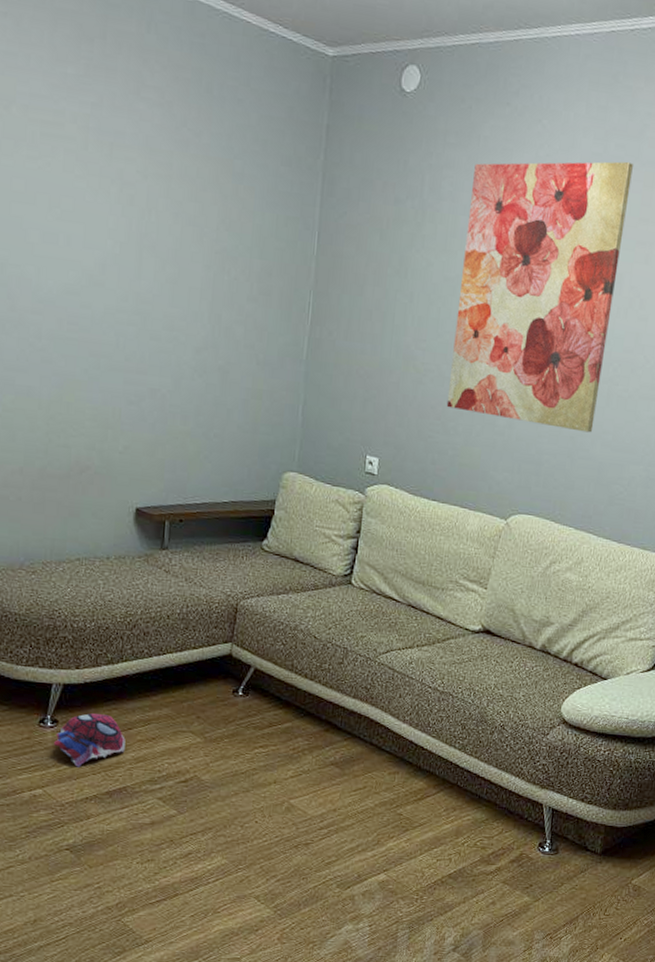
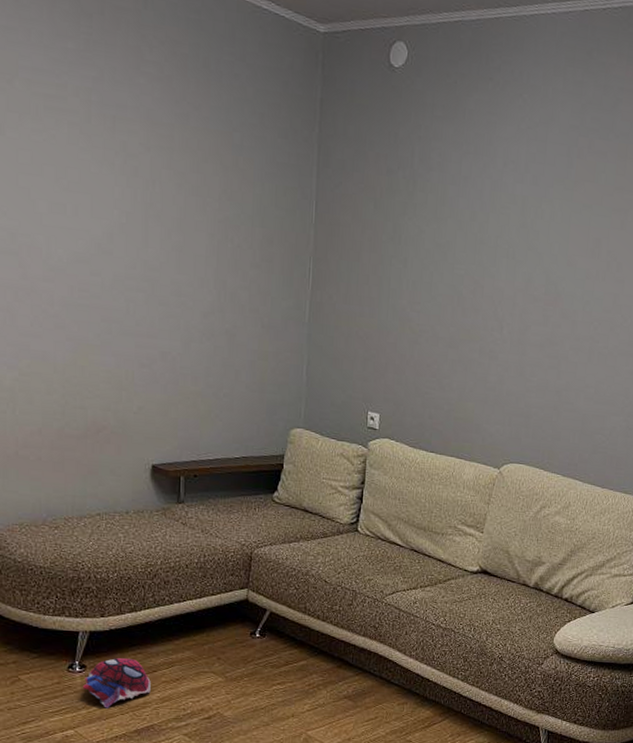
wall art: present [446,161,633,433] -> none [441,133,608,387]

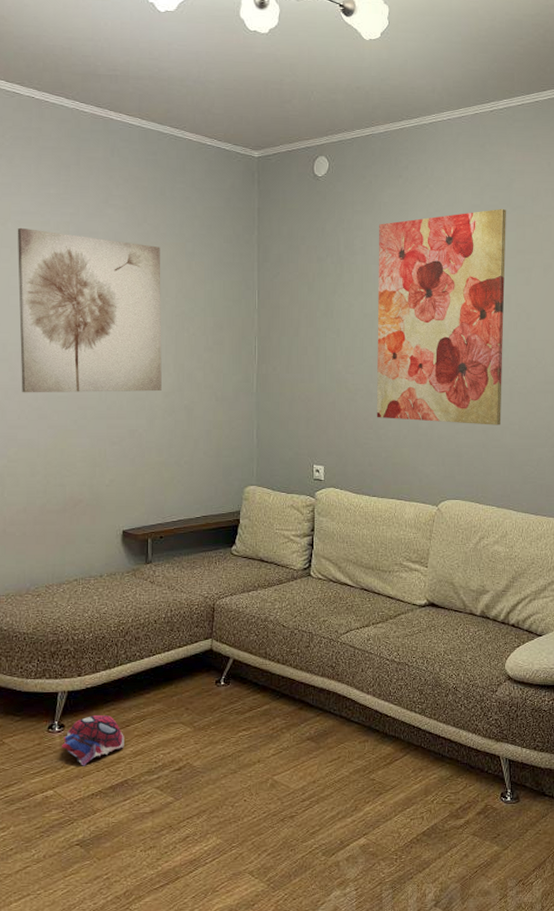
wall art: none [26,88,202,310] -> present [17,227,162,393]
wall art: none [441,133,608,387] -> present [376,208,506,425]

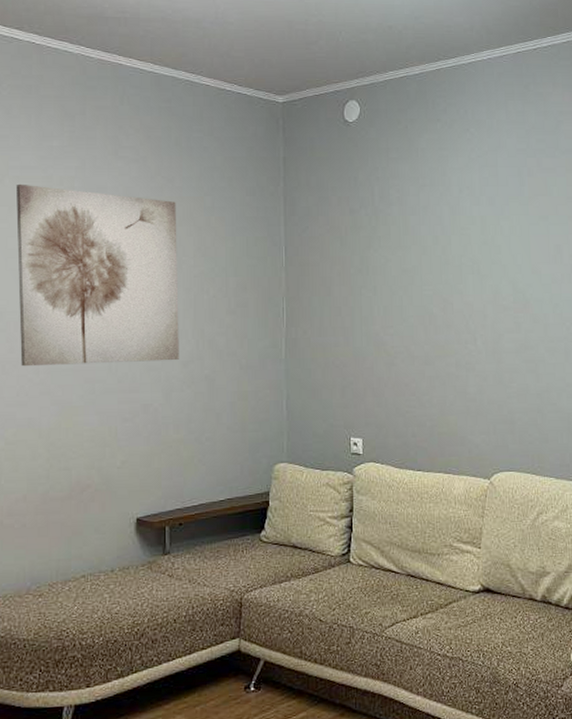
wall art: present [376,208,506,425] -> none [416,152,557,388]

